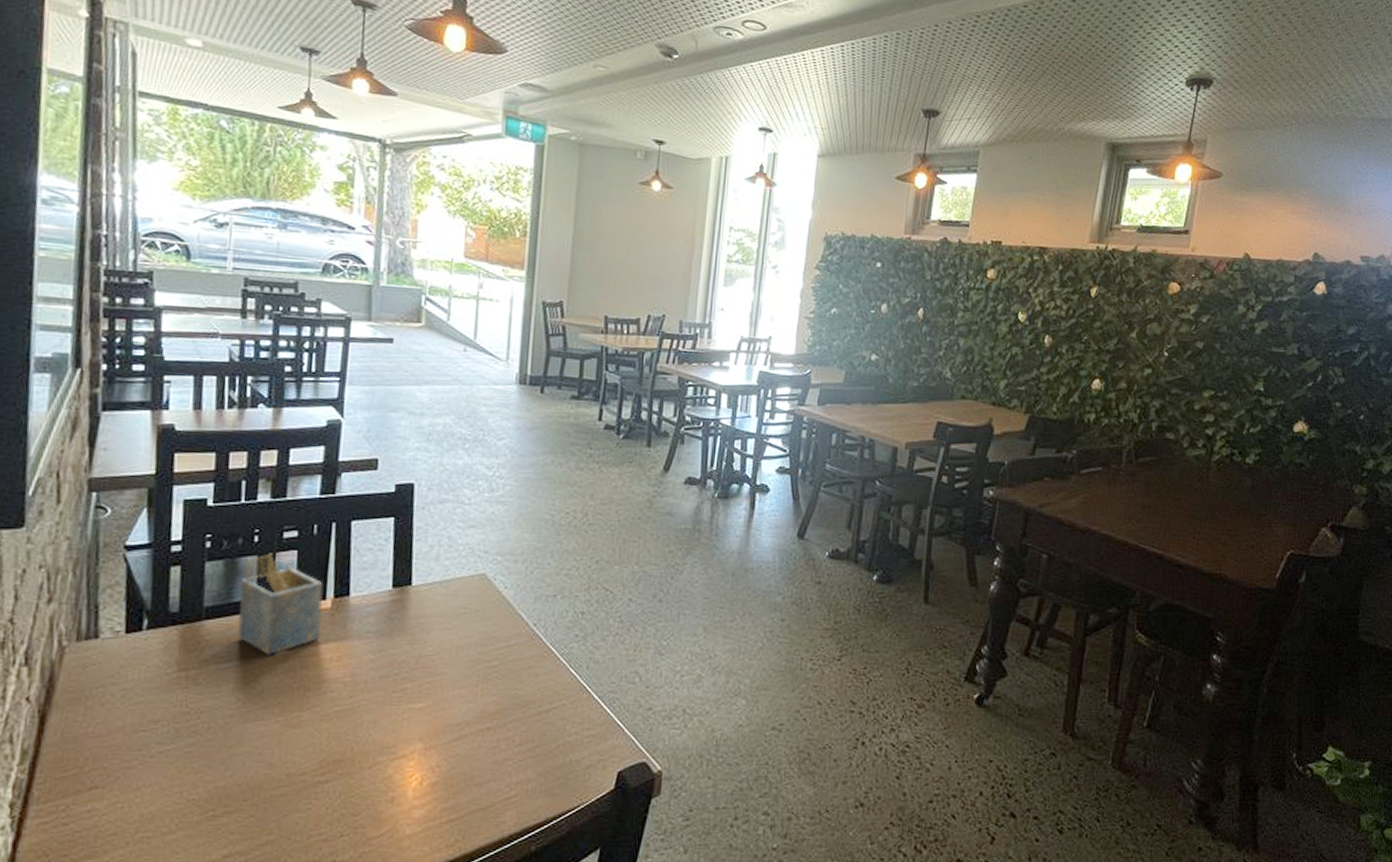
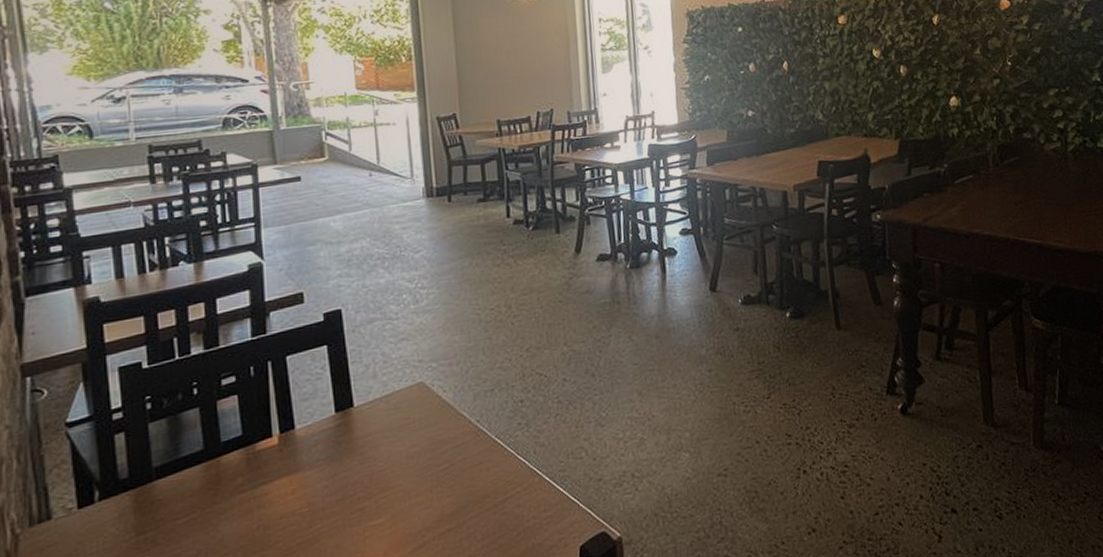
napkin holder: present [238,553,324,655] -> none [186,402,271,503]

